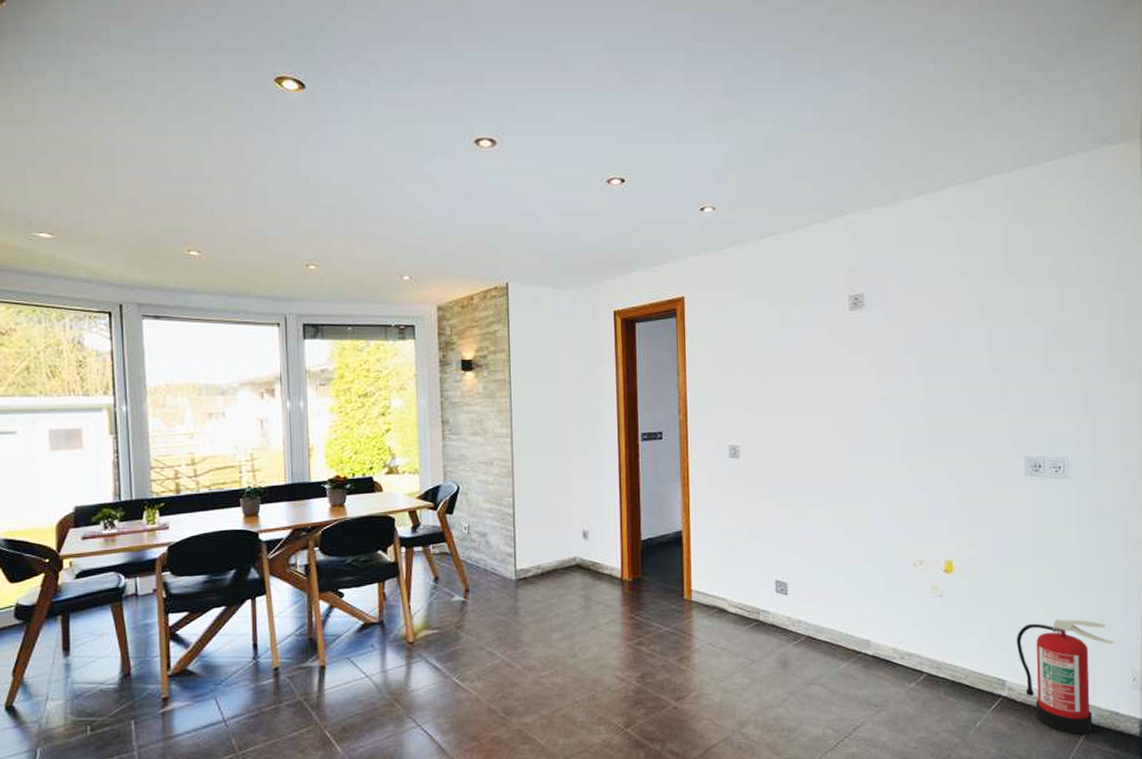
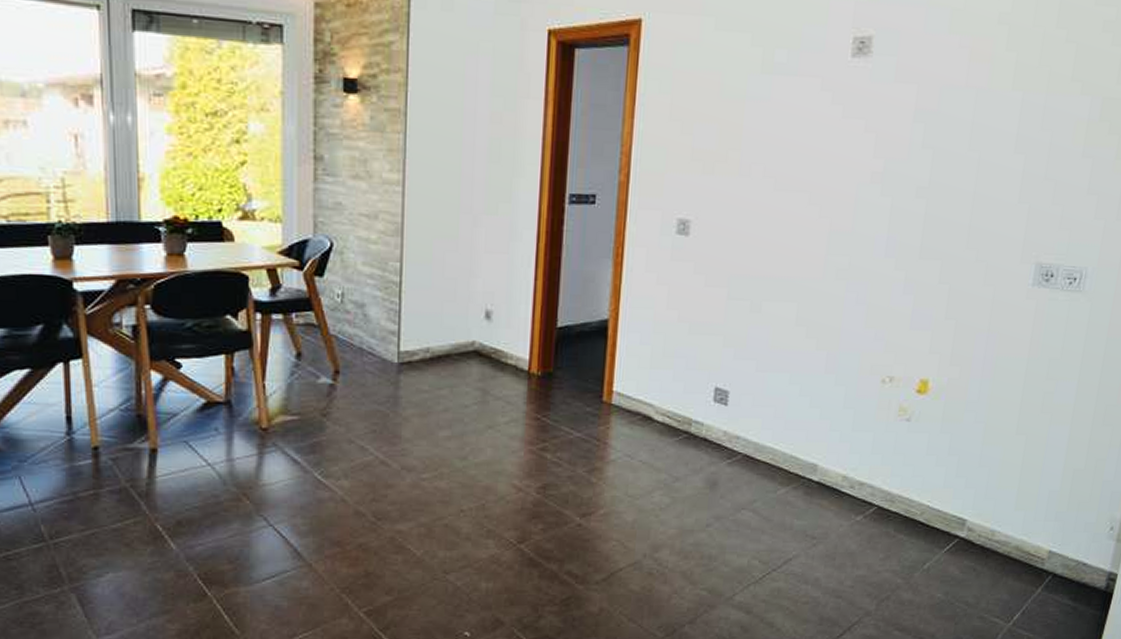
fire extinguisher: present [1016,619,1113,735] -> none [985,456,1097,584]

